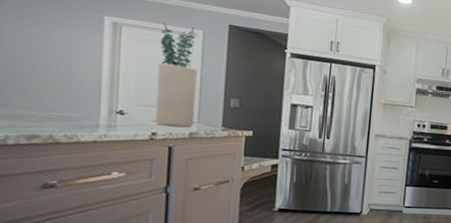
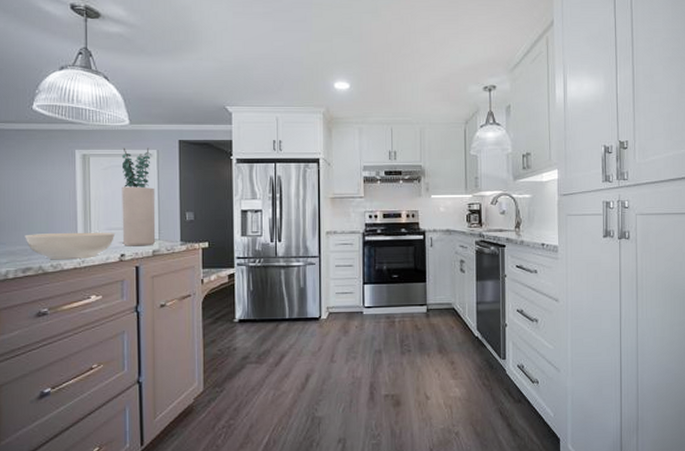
bowl: none [32,98,147,133] -> present [25,232,116,260]

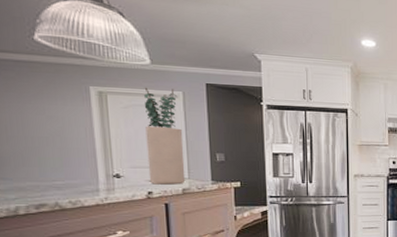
bowl: present [25,232,116,260] -> none [35,169,141,197]

